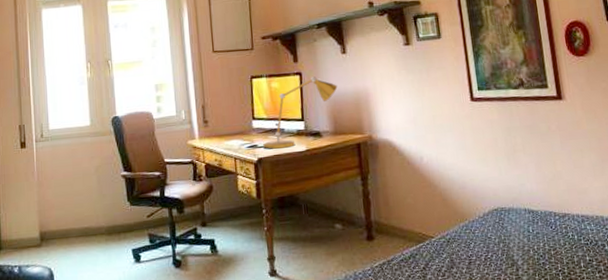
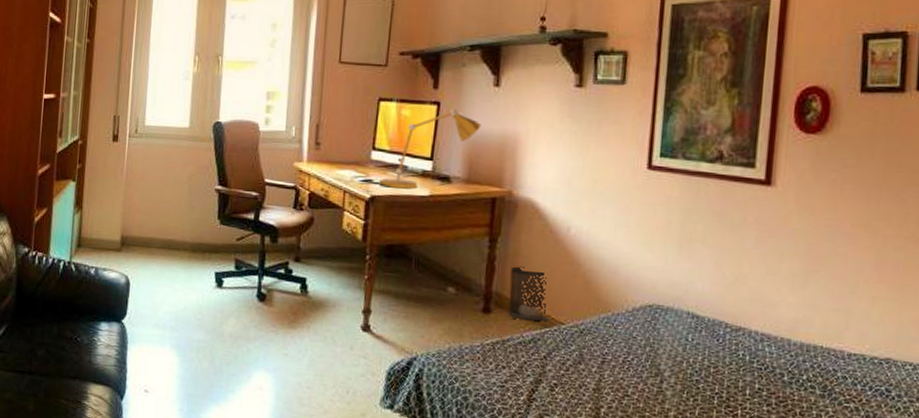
waste bin: none [383,196,421,241] -> present [509,266,550,323]

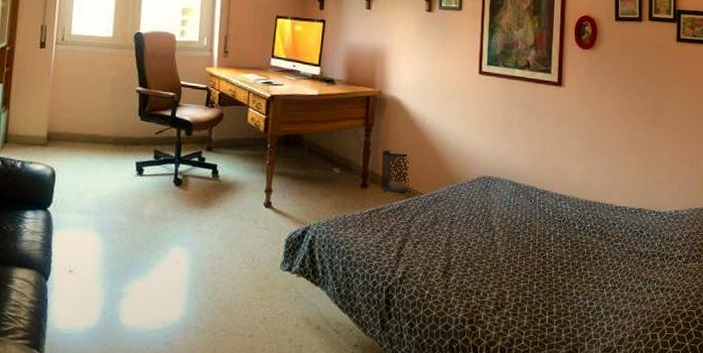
desk lamp: present [378,109,482,189] -> none [277,26,358,90]

